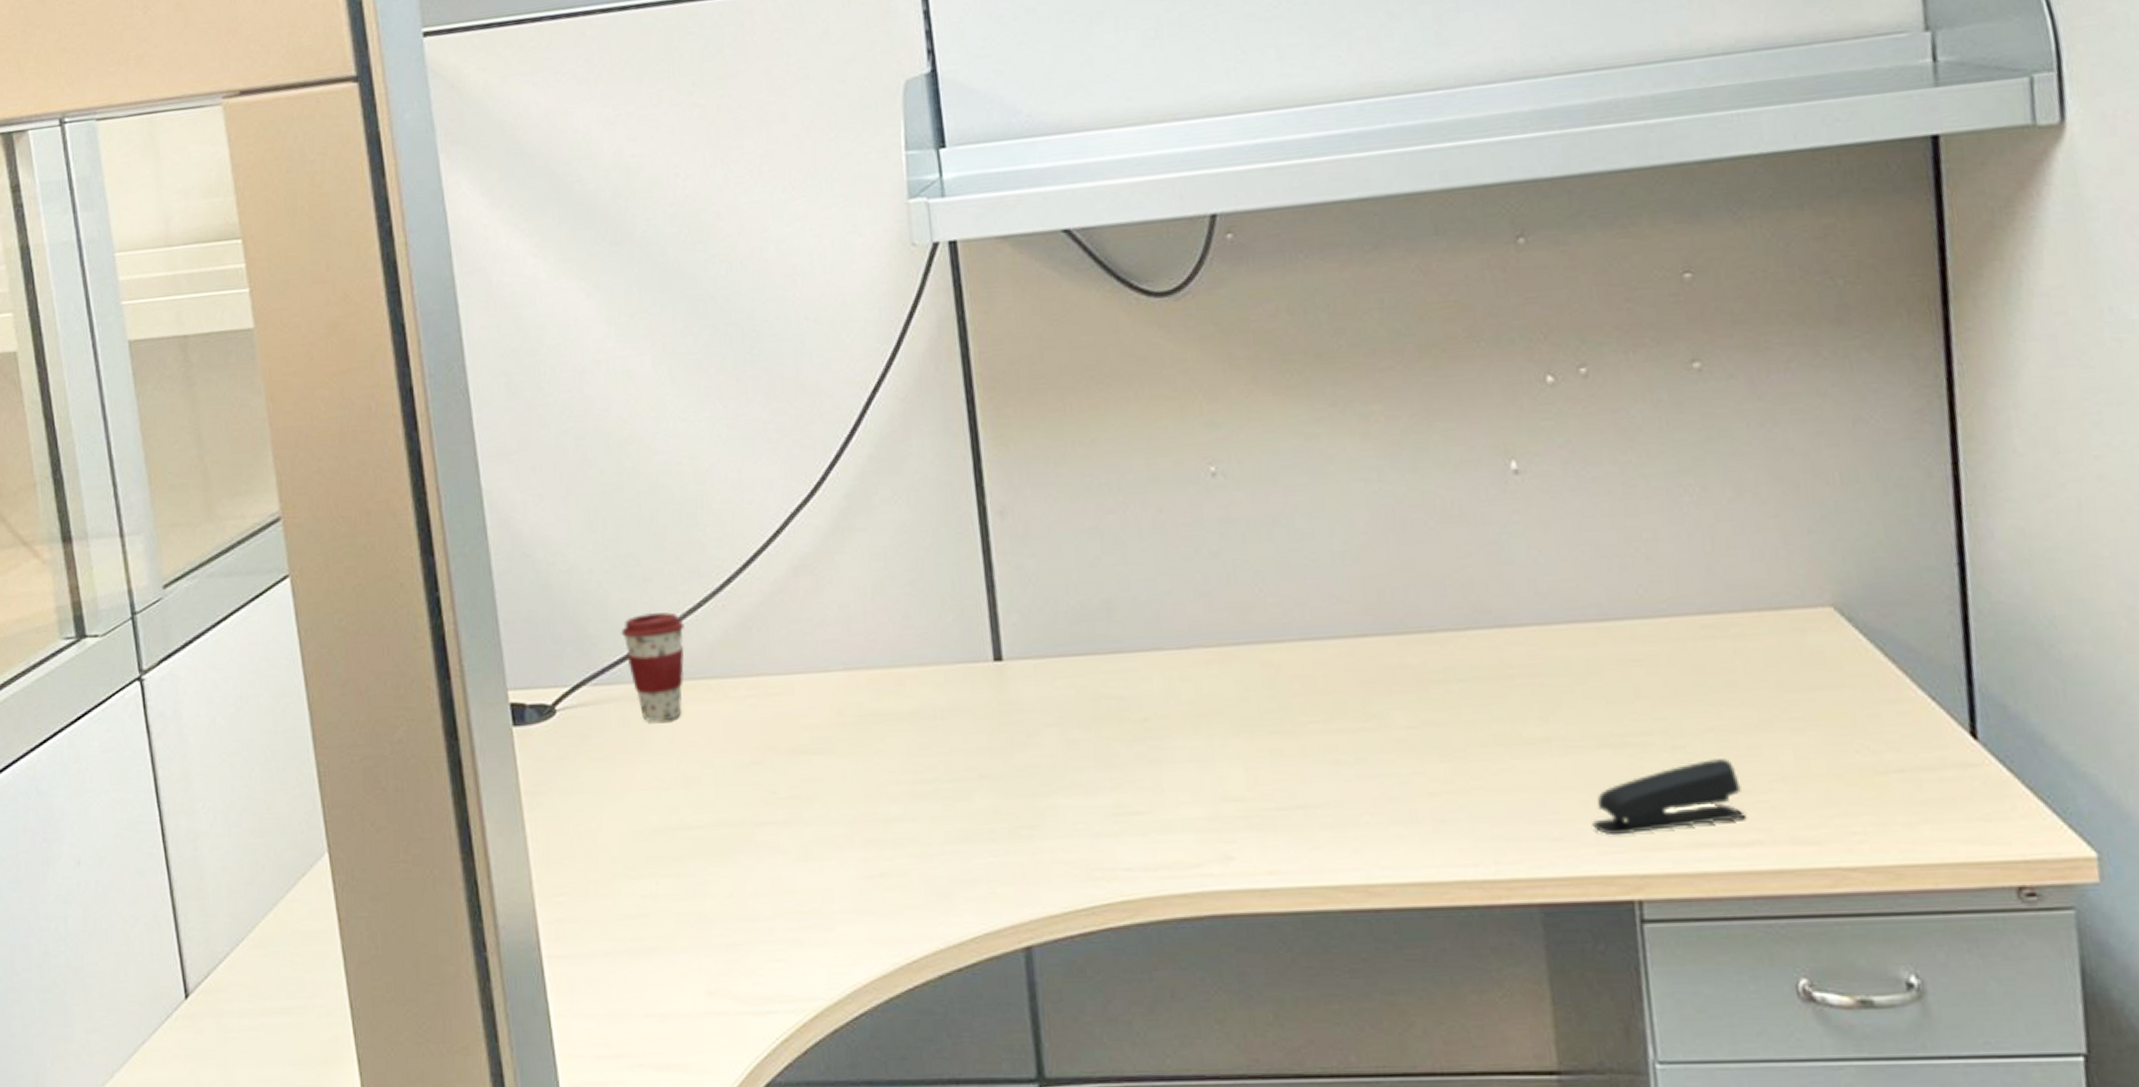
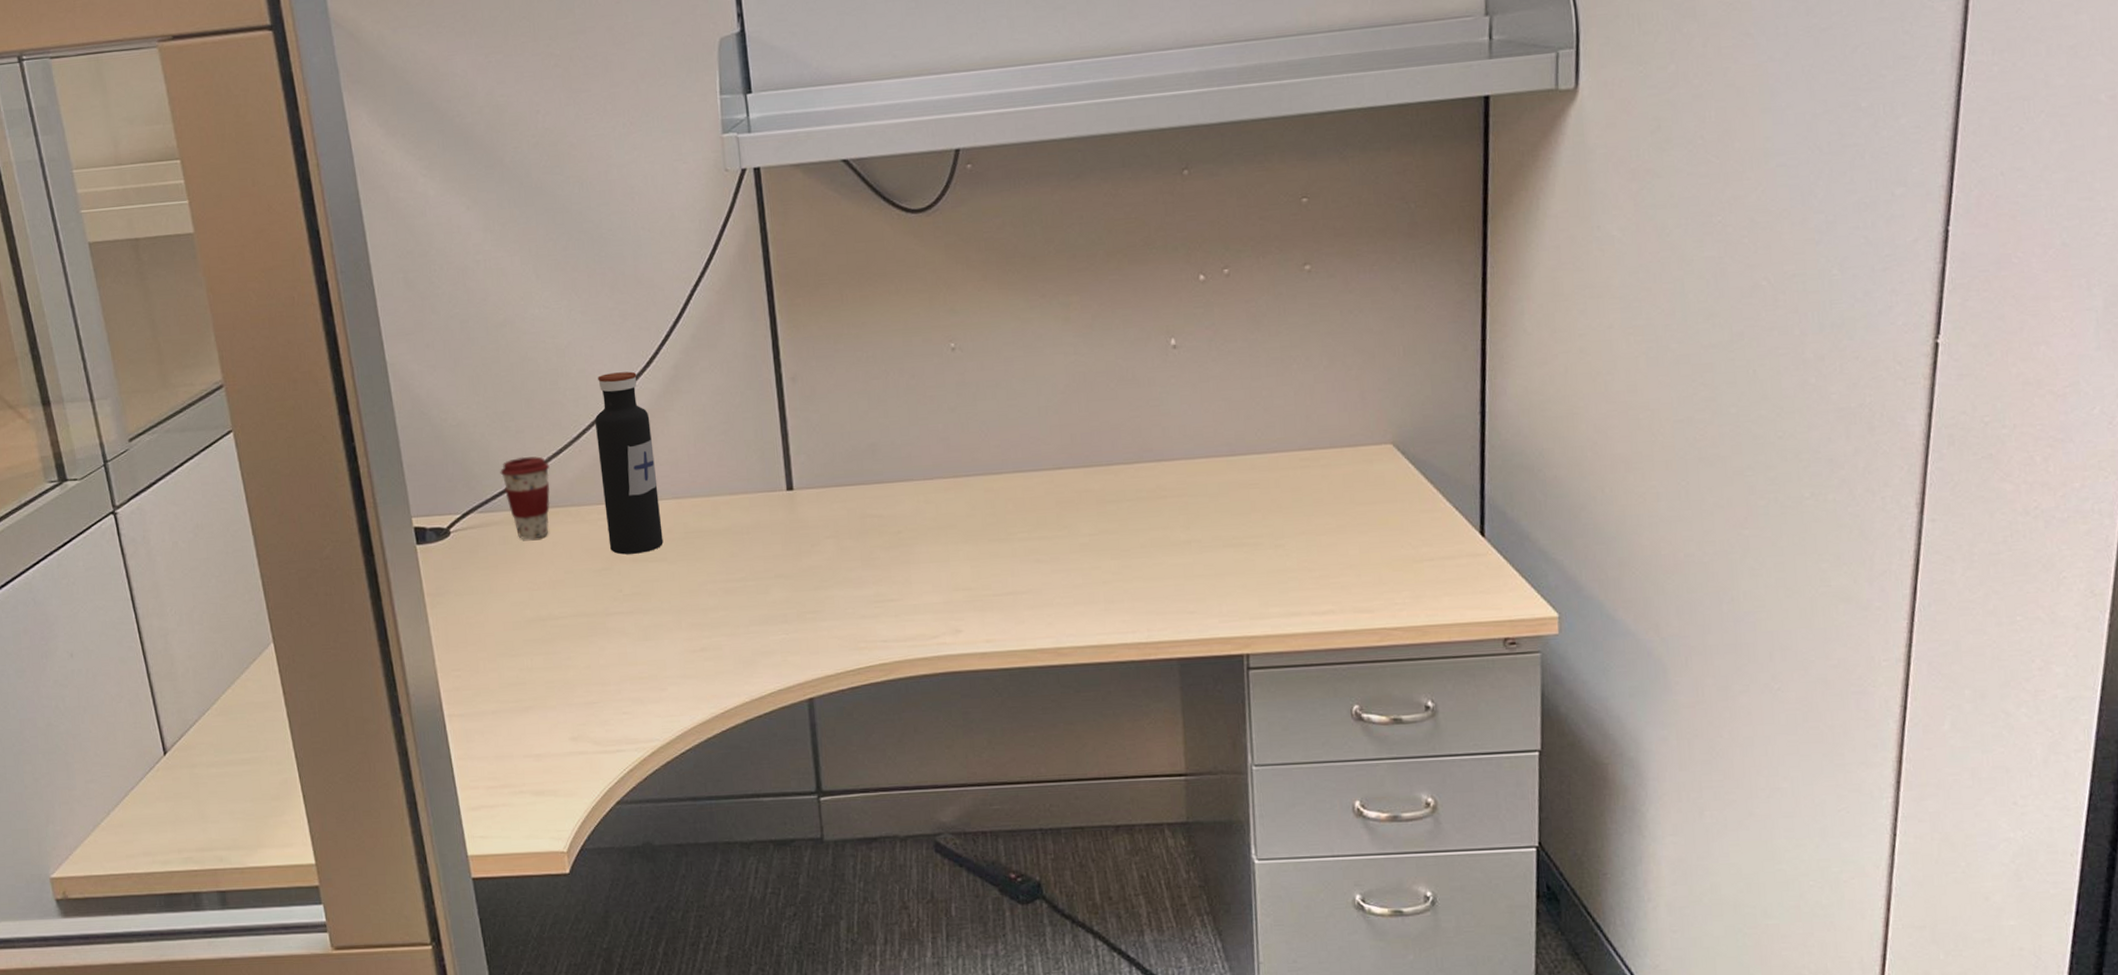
water bottle: none [743,502,831,744] -> present [594,371,663,555]
stapler: present [1592,759,1747,836] -> none [1217,553,1324,609]

